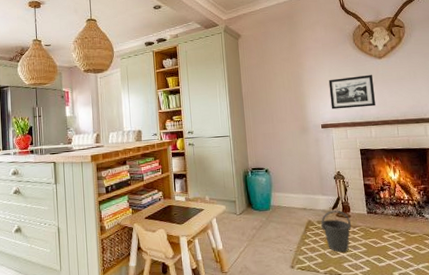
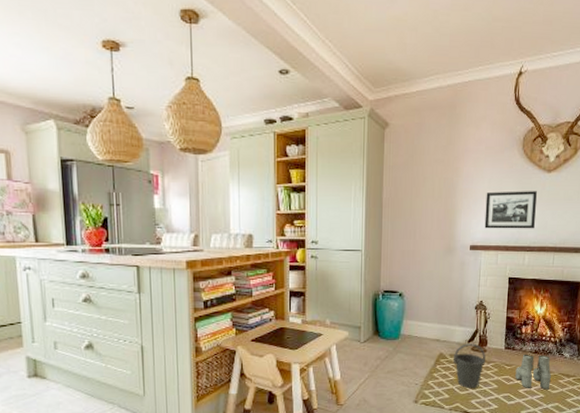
boots: none [381,217,417,251] -> present [515,354,551,390]

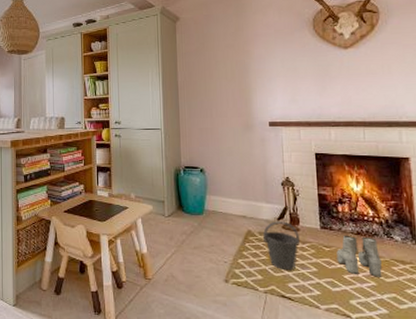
picture frame: present [484,191,537,229] -> none [280,67,337,106]

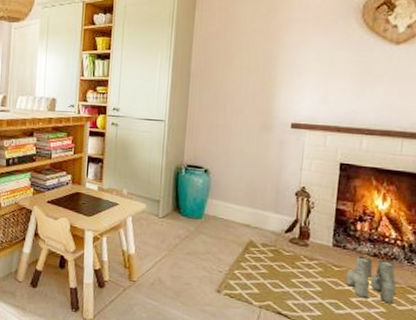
bucket: present [263,221,301,271] -> none [266,233,308,288]

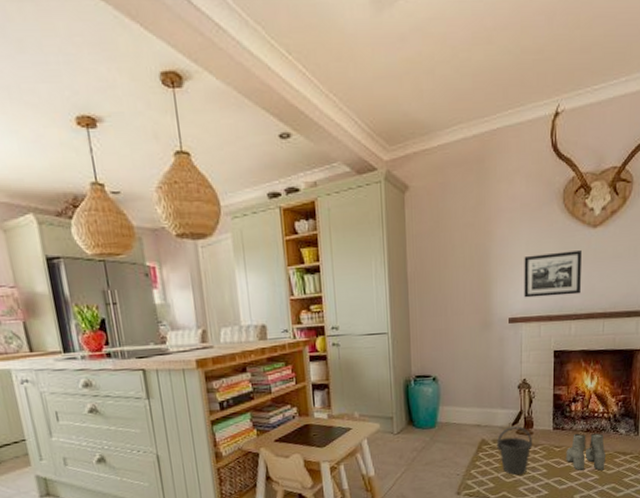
bucket: none [266,233,308,288] -> present [497,426,533,476]
picture frame: none [310,64,380,109] -> present [524,250,582,298]

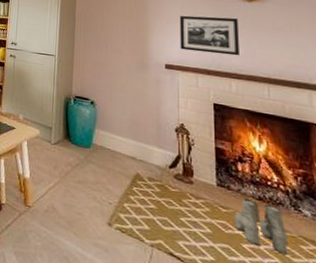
bucket: present [497,426,533,476] -> none [153,168,194,227]

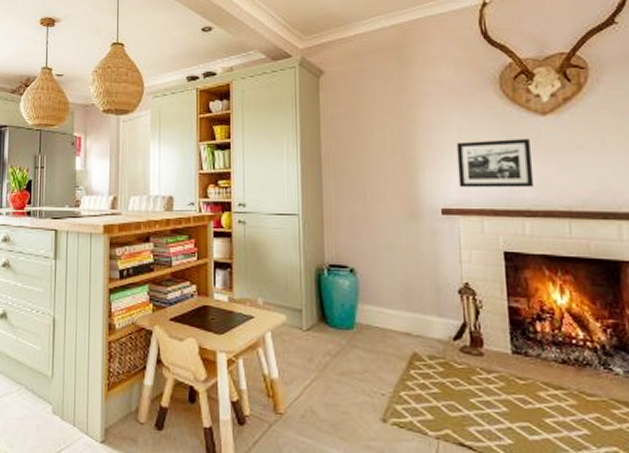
boots: present [234,197,288,255] -> none [534,363,598,424]

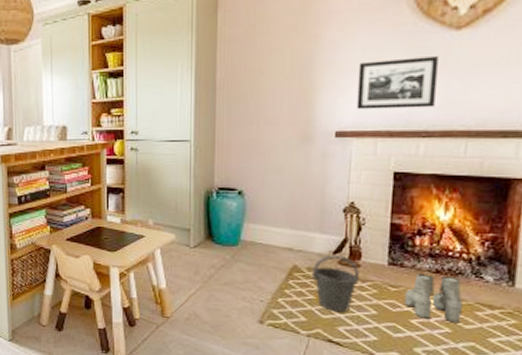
bucket: none [434,341,485,410] -> present [312,255,360,313]
boots: none [534,363,598,424] -> present [404,273,463,323]

